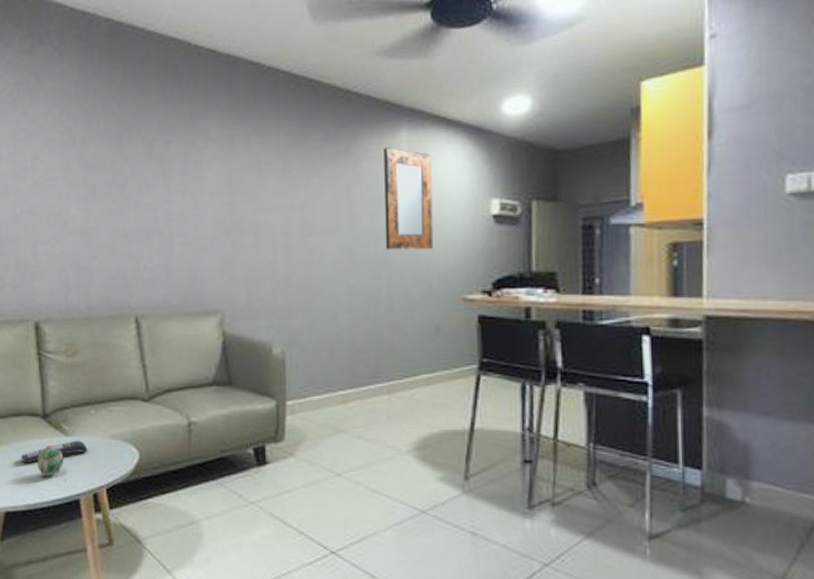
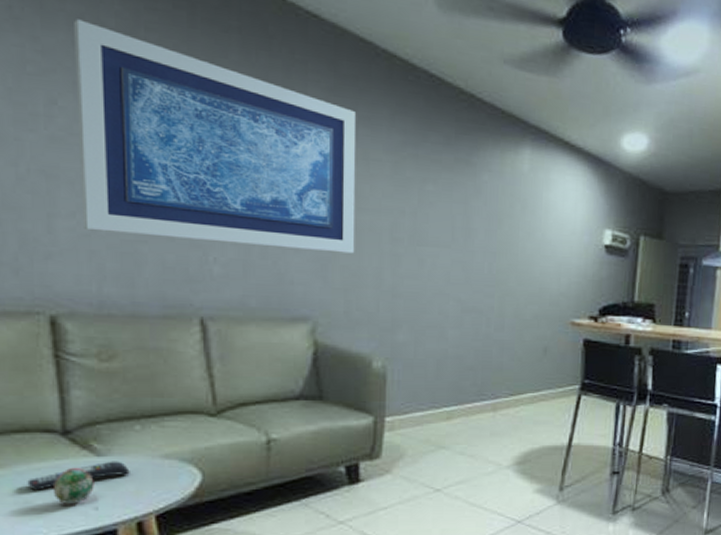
wall art: none [49,93,253,252] -> present [74,19,356,254]
home mirror: present [383,147,434,250] -> none [500,162,552,273]

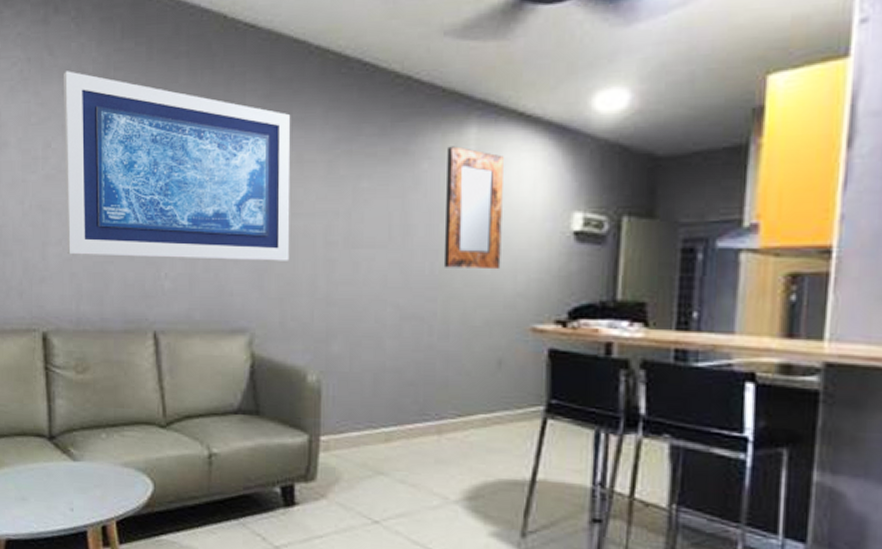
remote control: present [27,461,130,491] -> none [24,466,97,489]
decorative egg: present [52,467,94,505] -> none [41,469,71,504]
home mirror: none [500,162,552,273] -> present [443,146,504,270]

